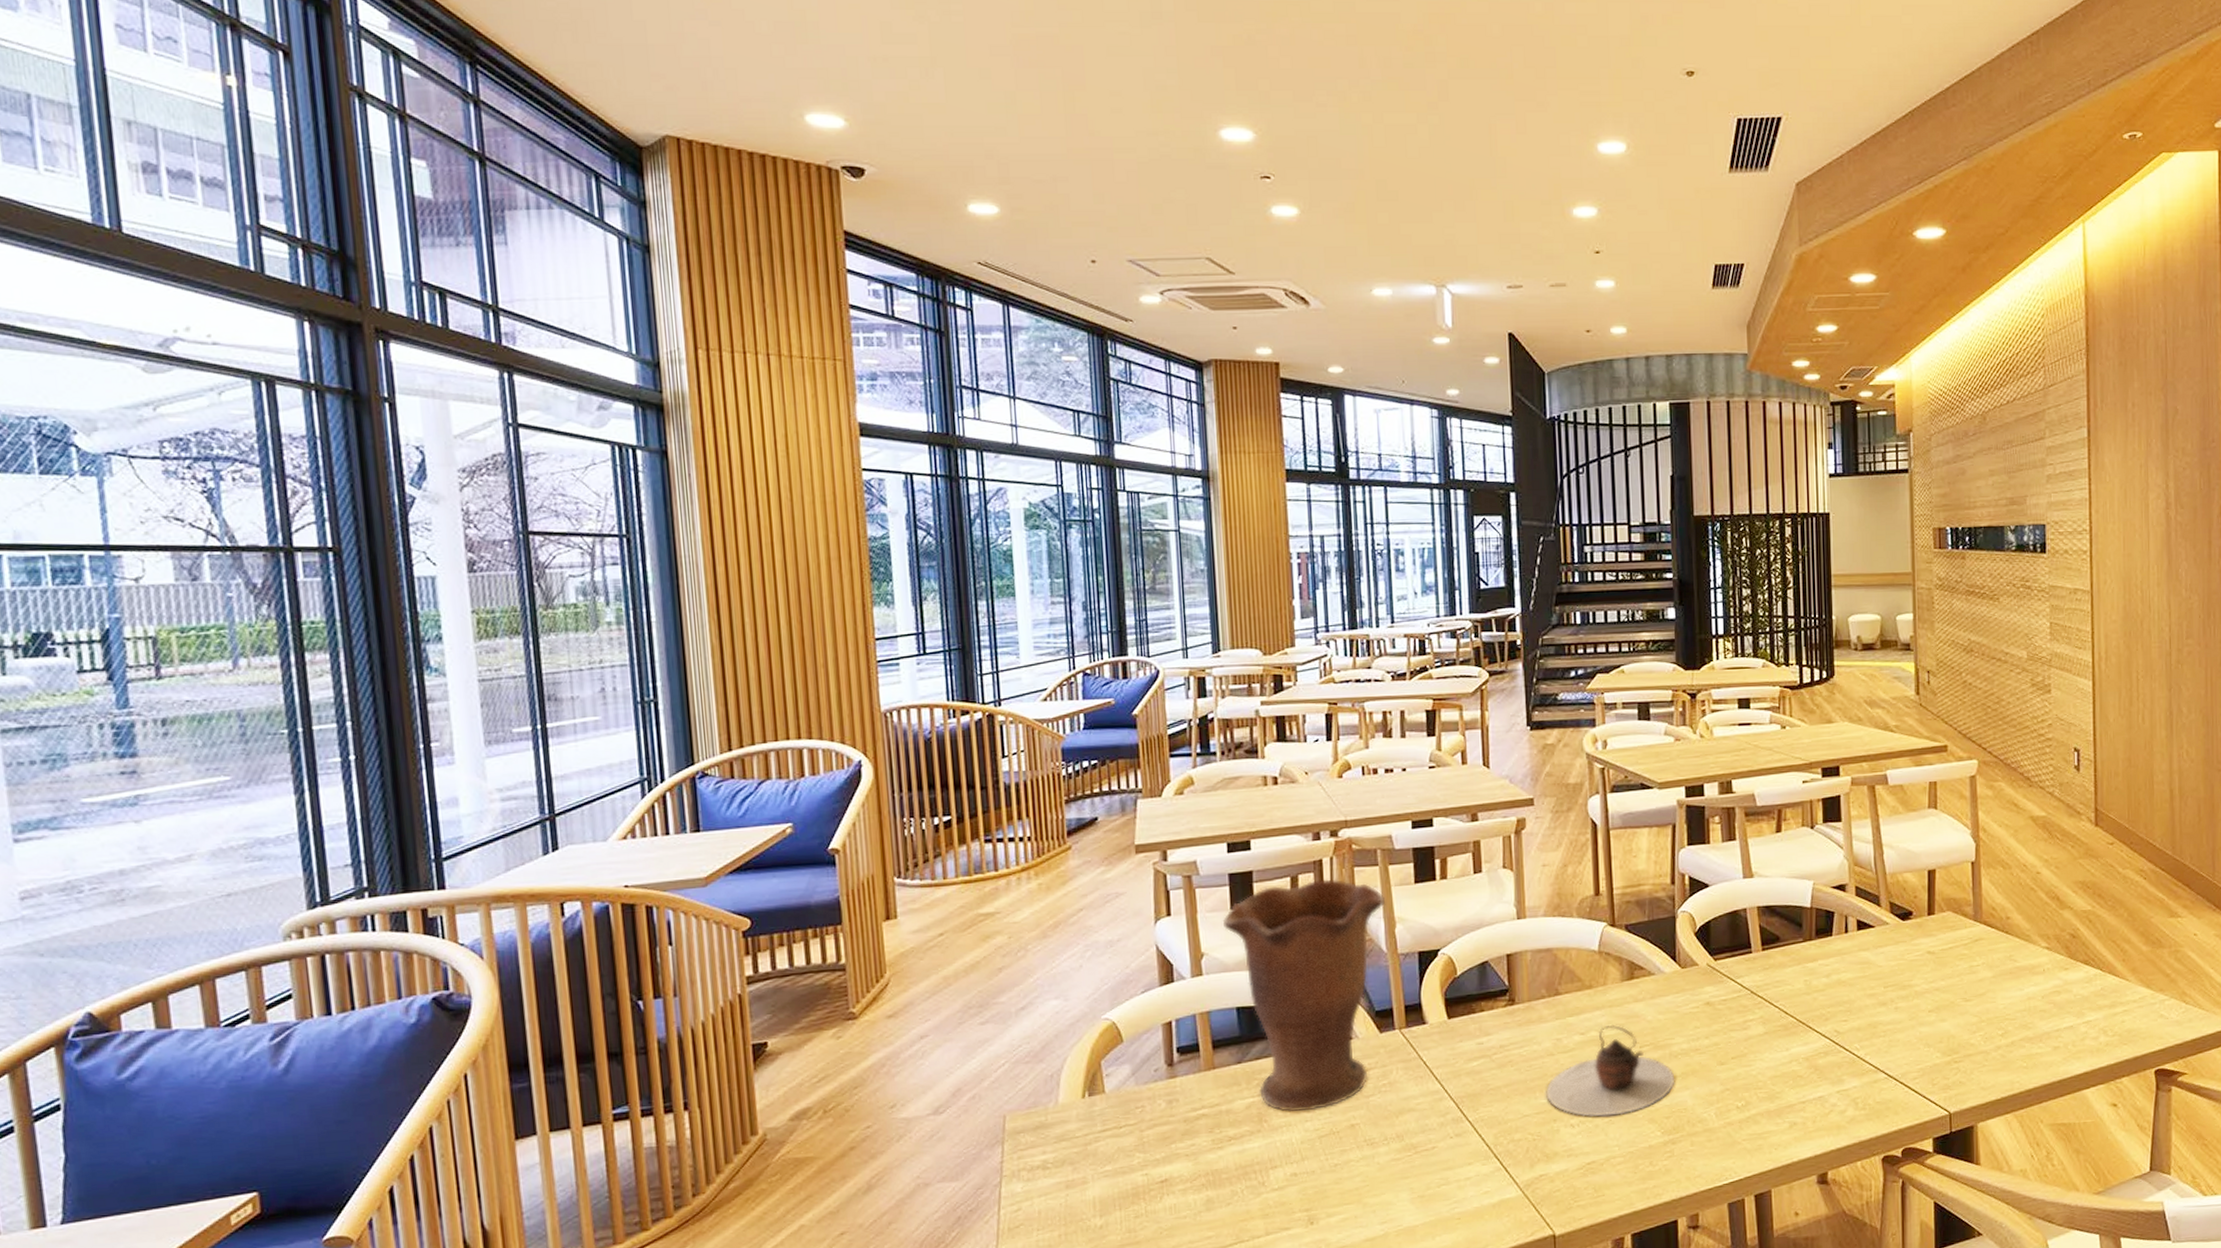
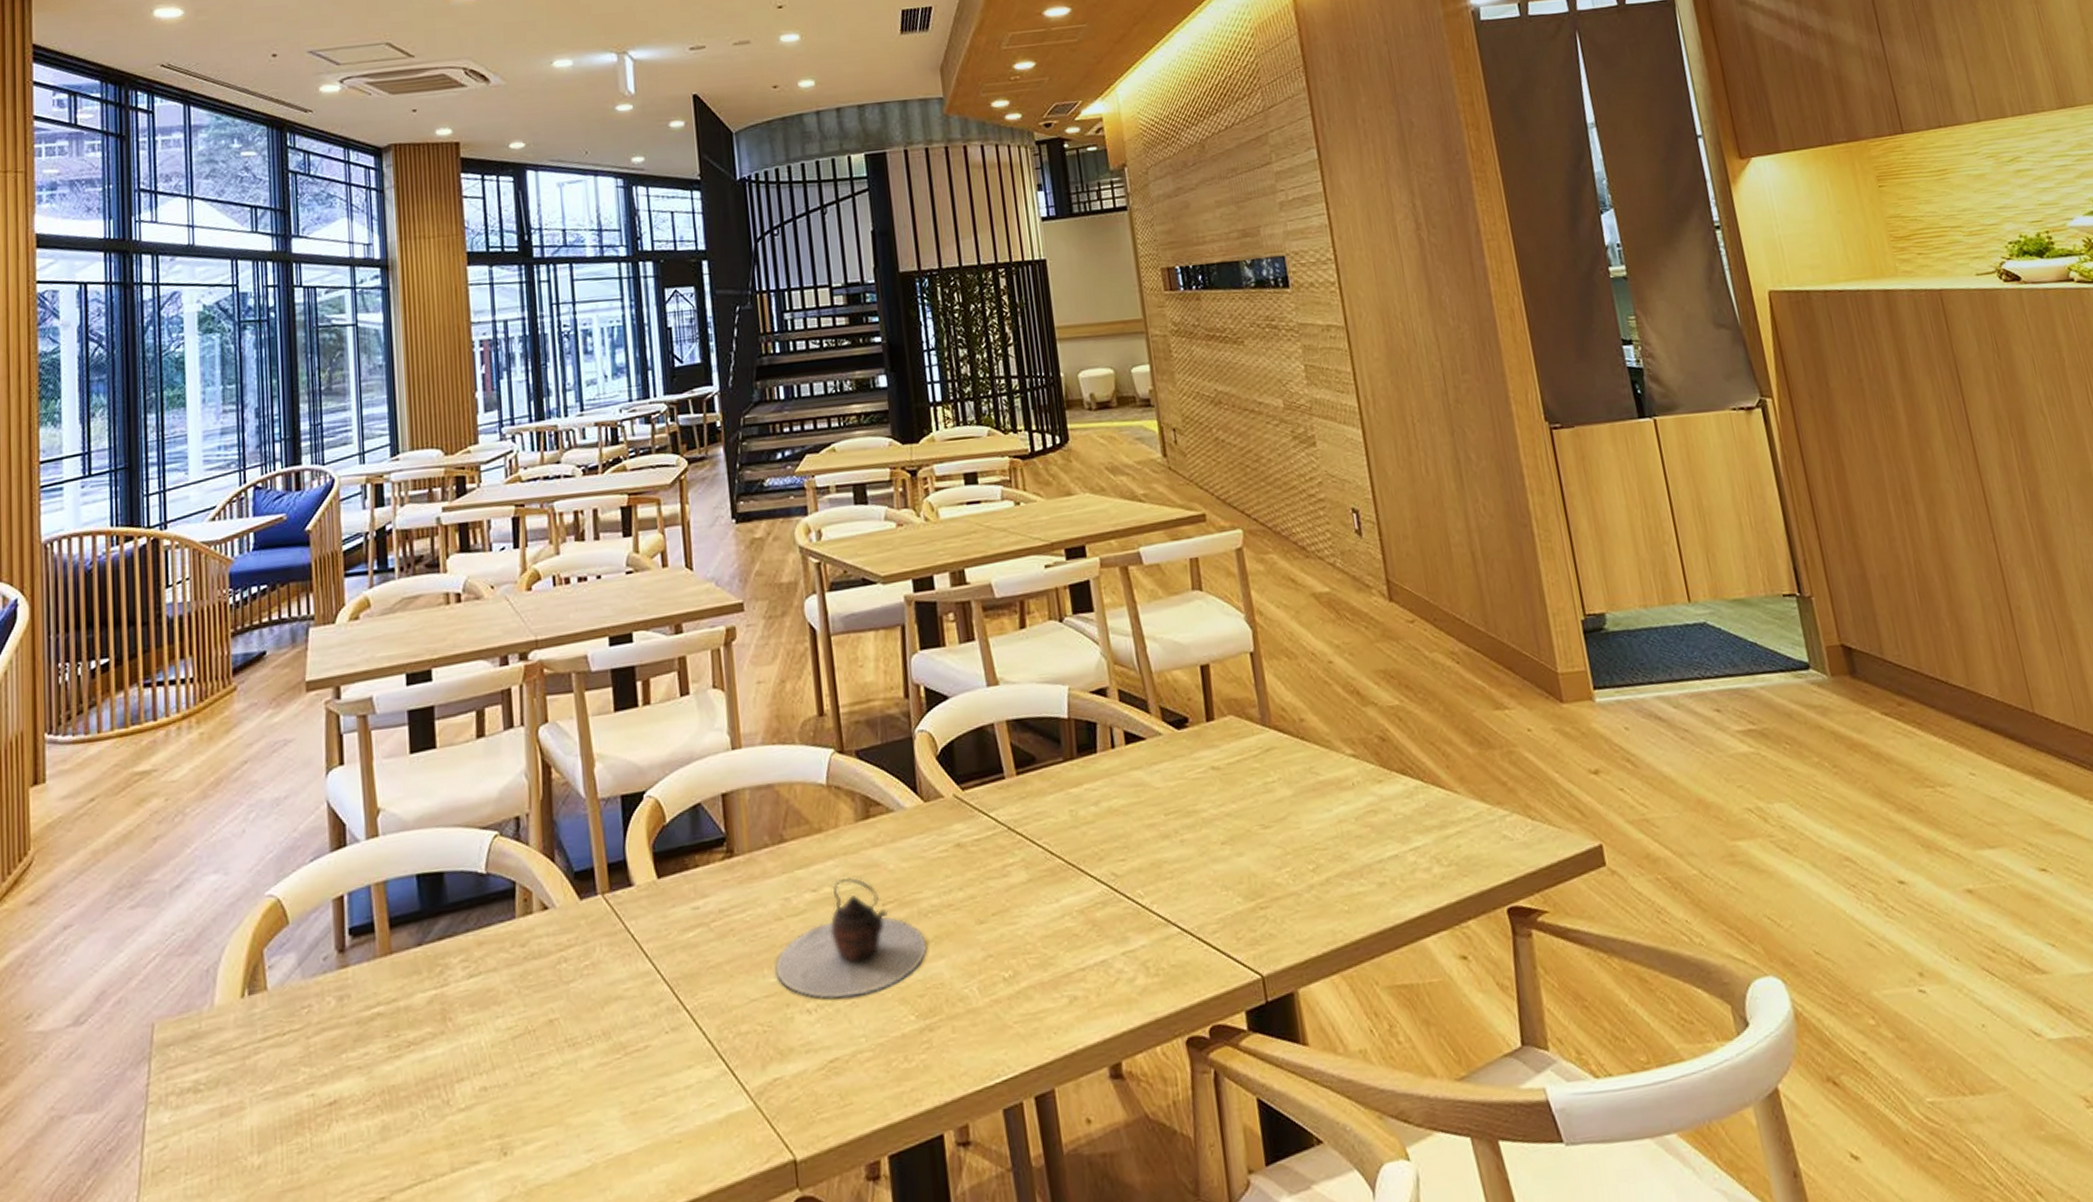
vase: present [1222,879,1386,1113] -> none [400,710,582,1007]

